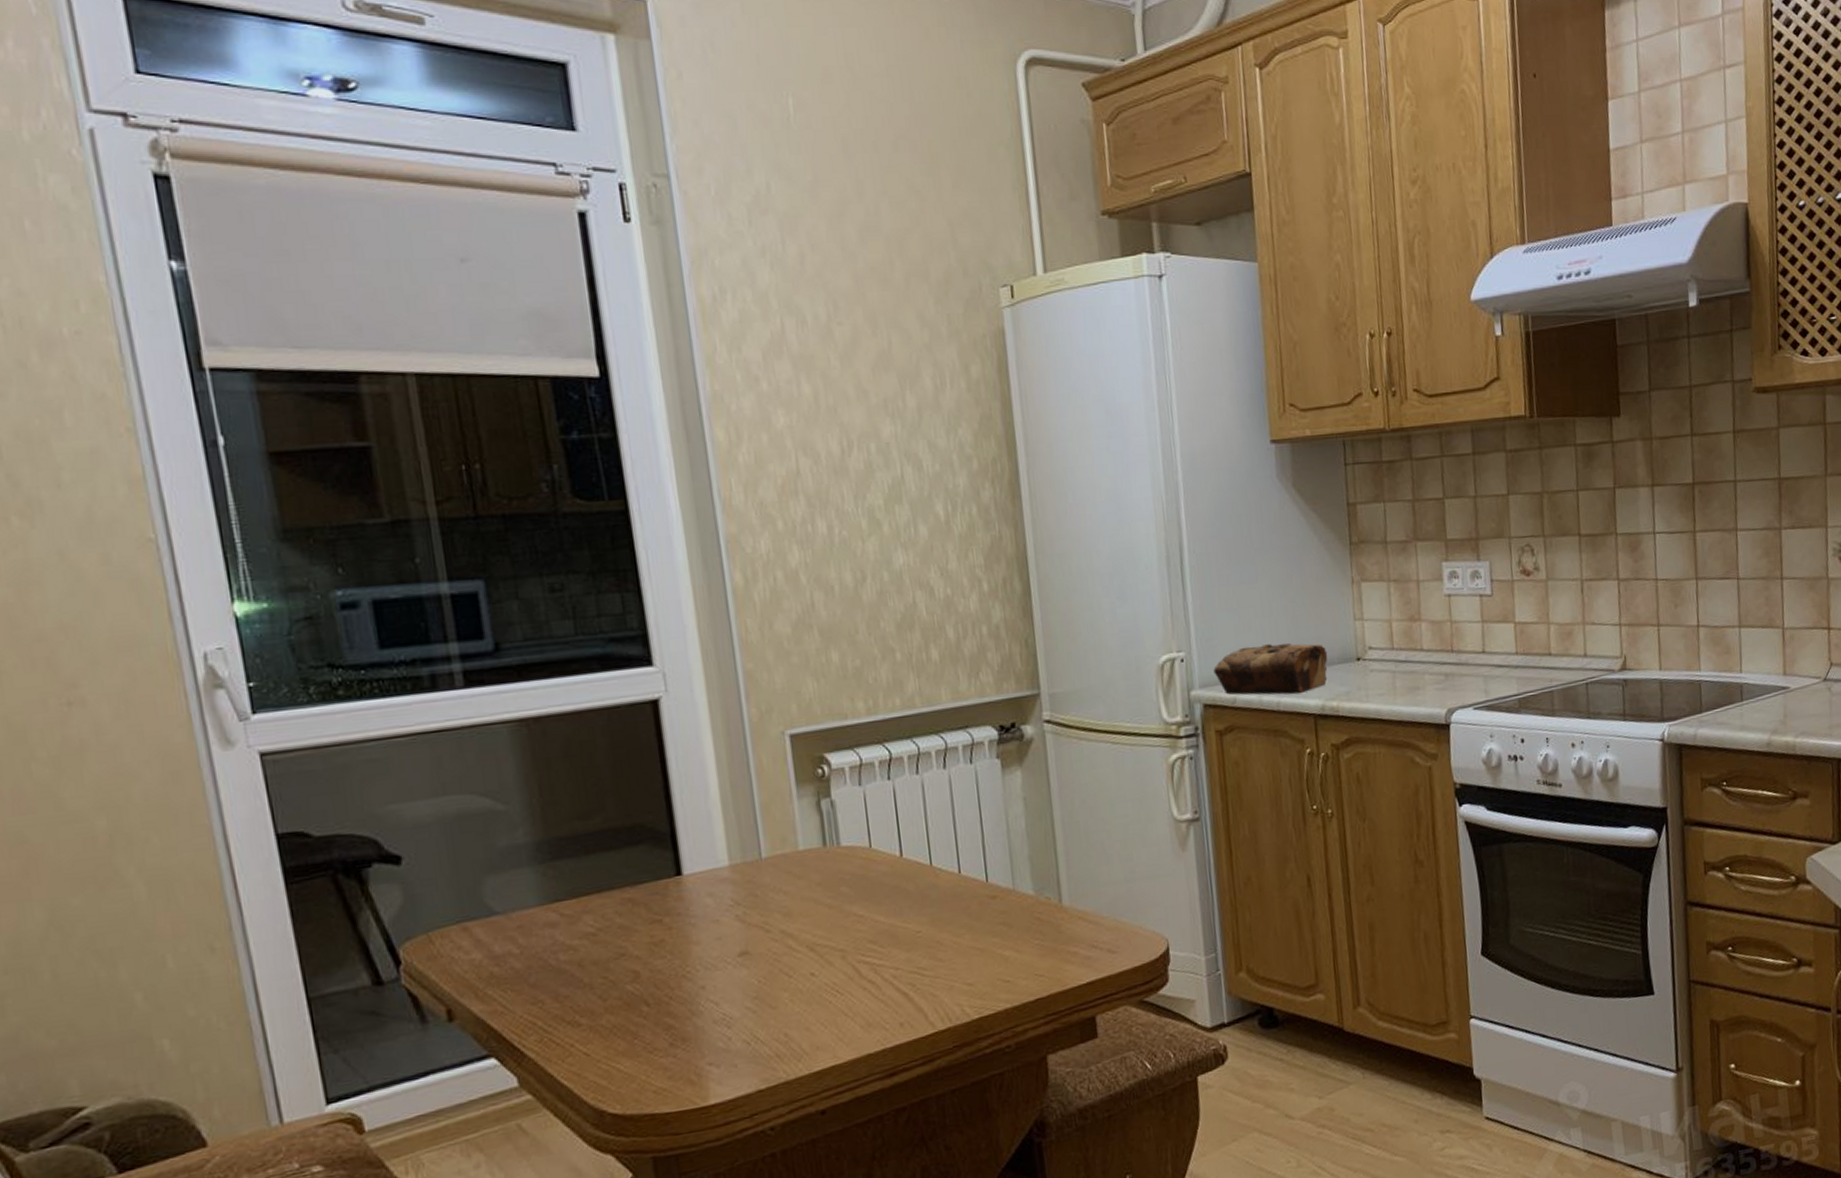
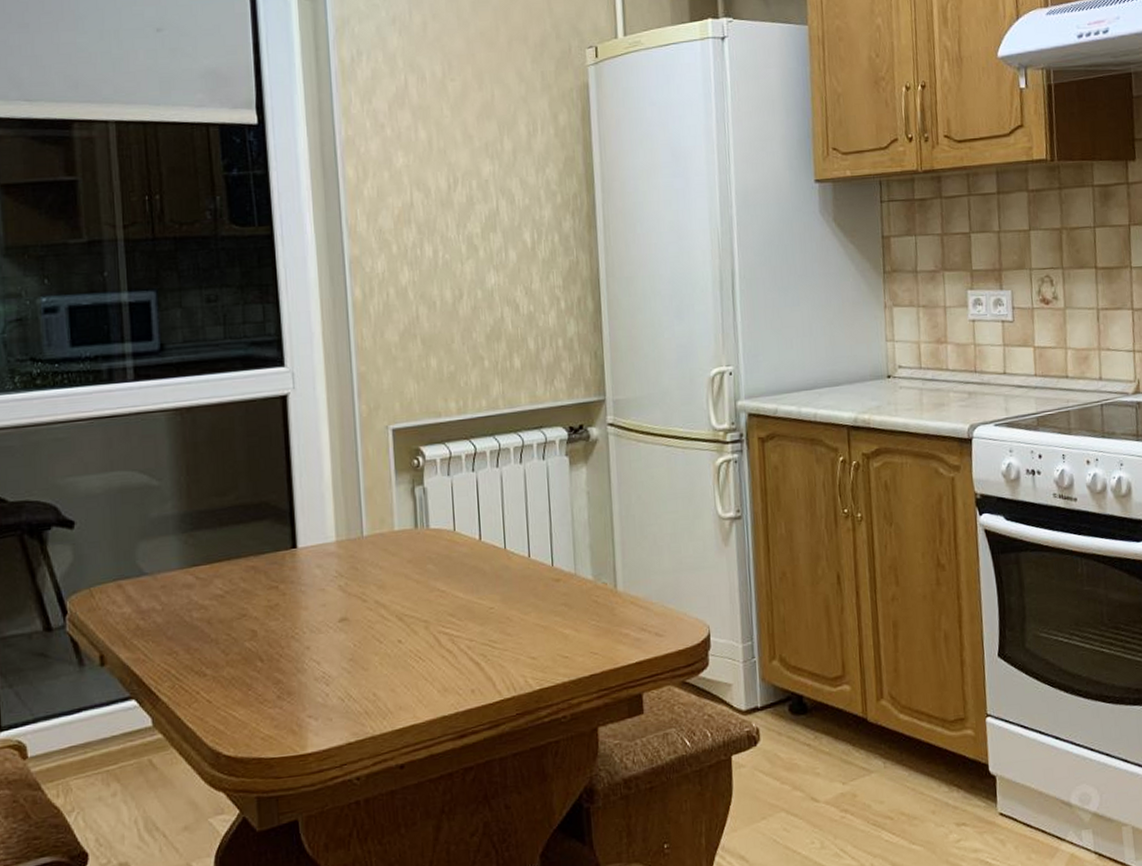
bread loaf: present [1213,643,1328,696] -> none [758,360,861,408]

